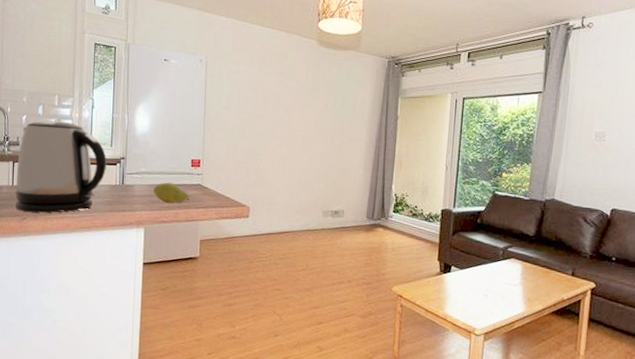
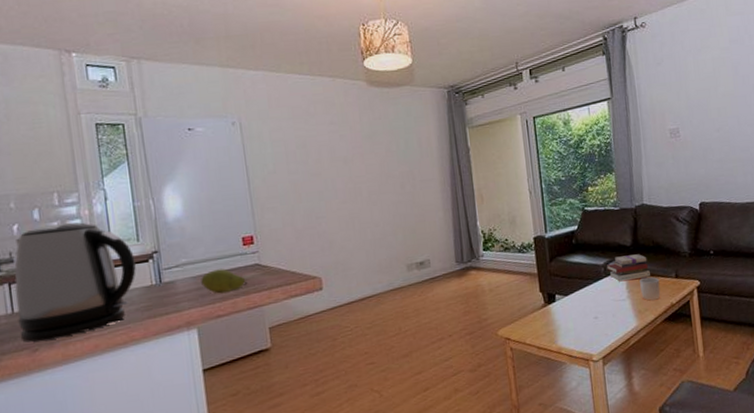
books: none [506,243,547,270] -> present [607,254,650,282]
mug: none [534,268,555,292] -> present [640,277,661,301]

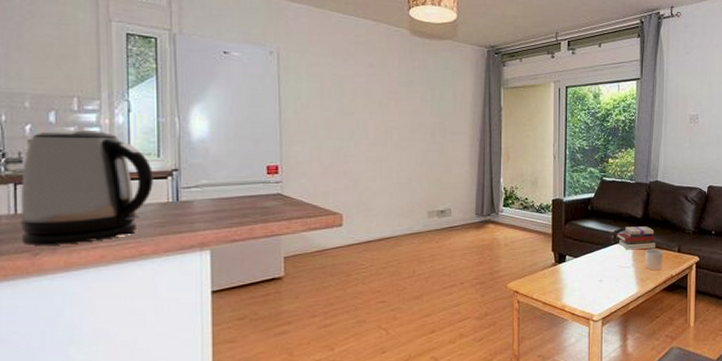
fruit: present [201,269,248,294] -> none [220,194,268,219]

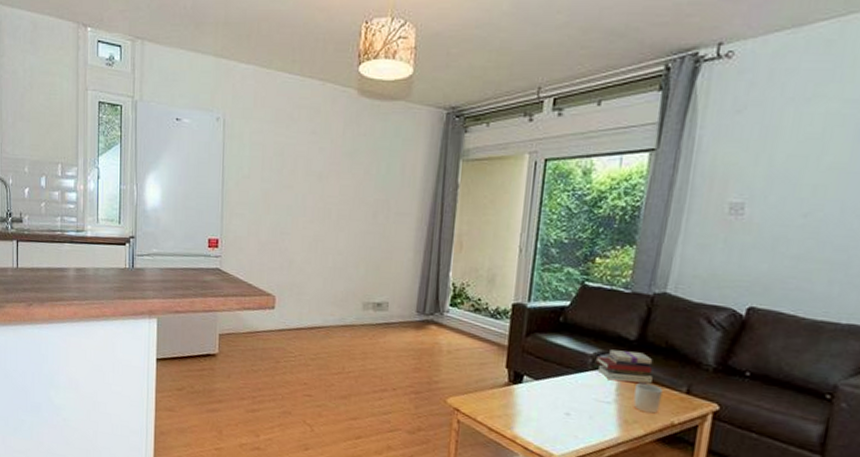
kettle: present [20,129,153,245] -> none [20,193,115,300]

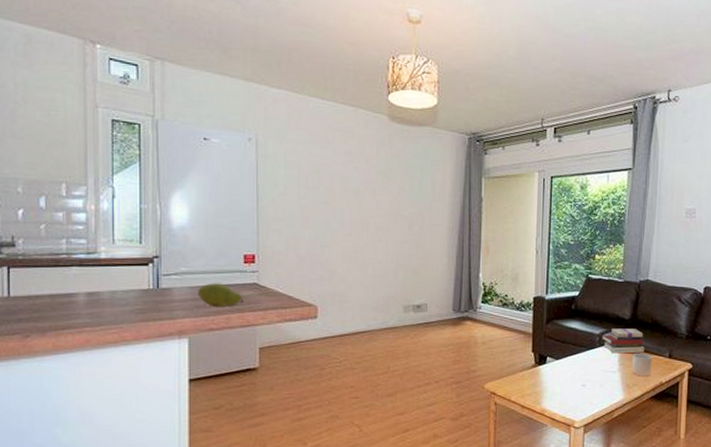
fruit: none [167,265,207,291] -> present [198,283,244,308]

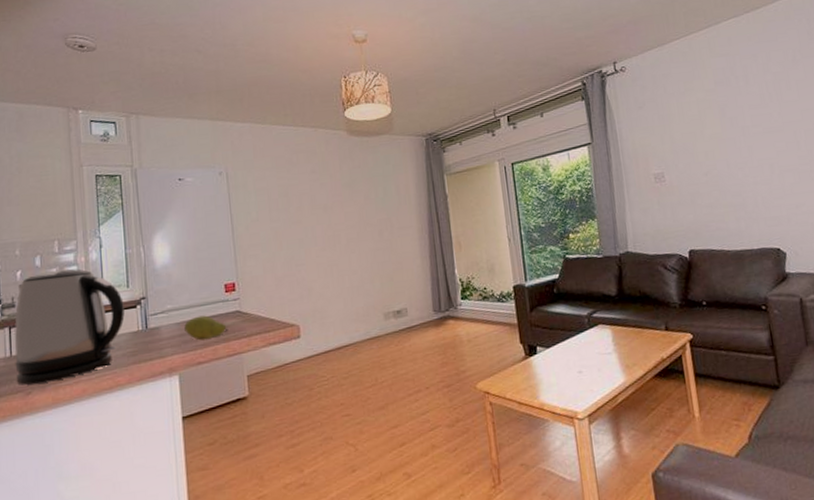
kettle: none [13,214,135,328] -> present [14,269,125,385]
books: present [602,328,644,354] -> none [591,304,638,334]
mug: present [632,353,652,377] -> none [626,329,650,355]

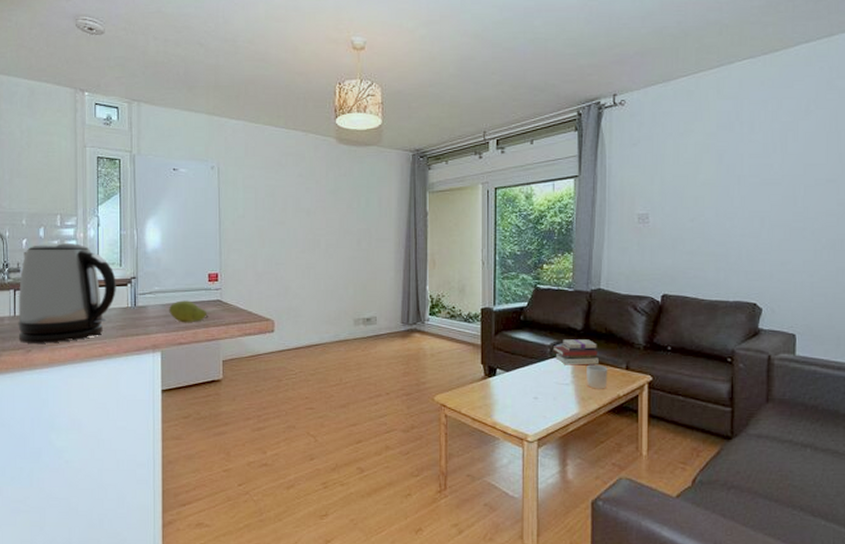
books: none [591,304,638,334] -> present [554,339,599,366]
mug: none [626,329,650,355] -> present [586,364,608,389]

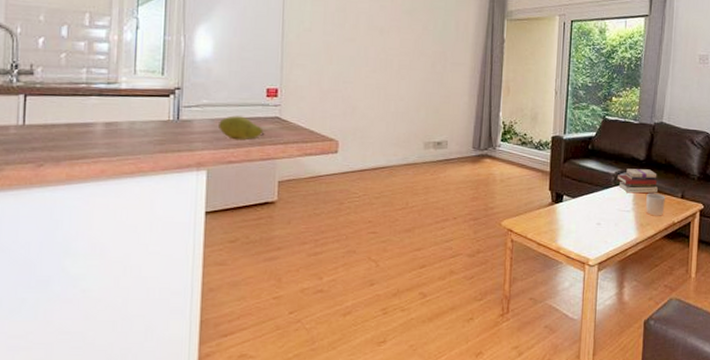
kettle: present [18,242,116,343] -> none [27,43,156,158]

